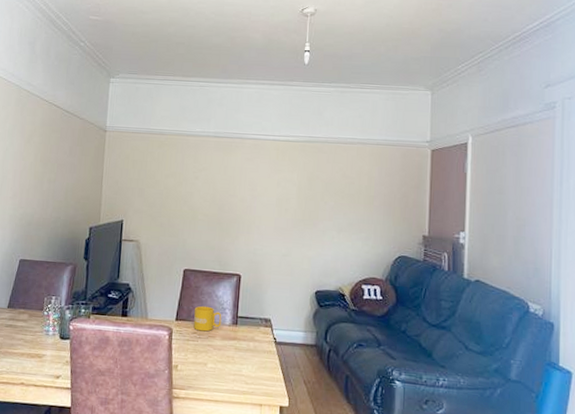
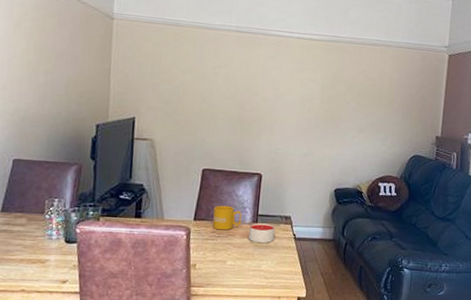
candle: none [229,325,255,347] -> present [248,223,275,244]

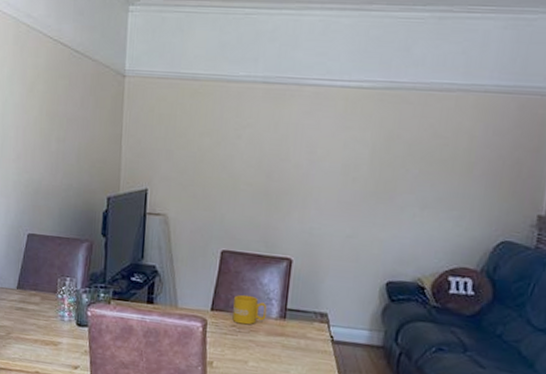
candle: present [248,223,275,244] -> none [274,318,308,345]

